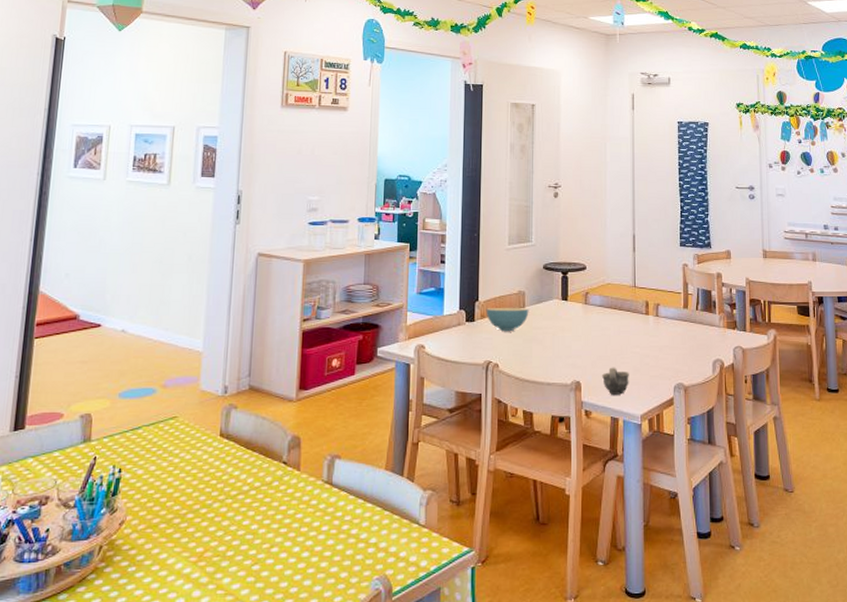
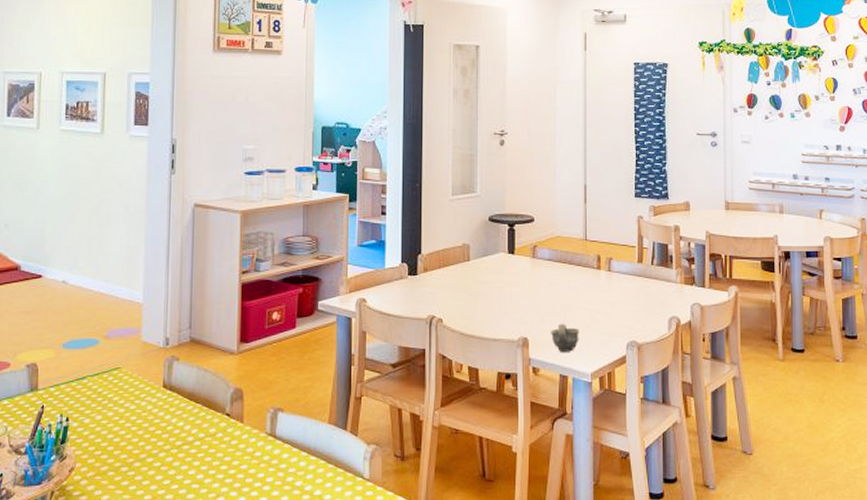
cereal bowl: present [486,308,529,331] -> none [429,261,474,285]

